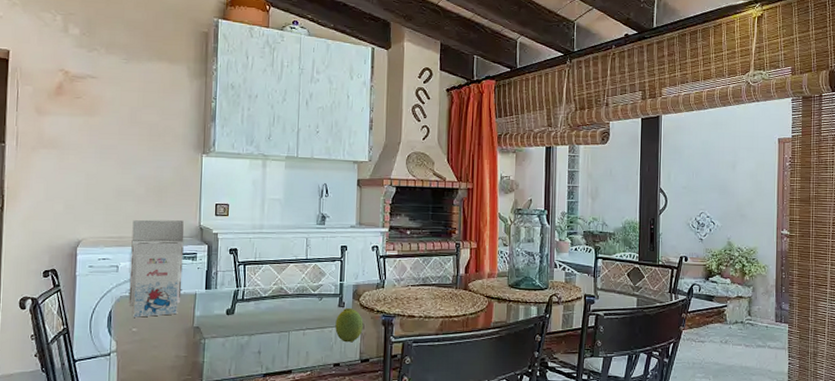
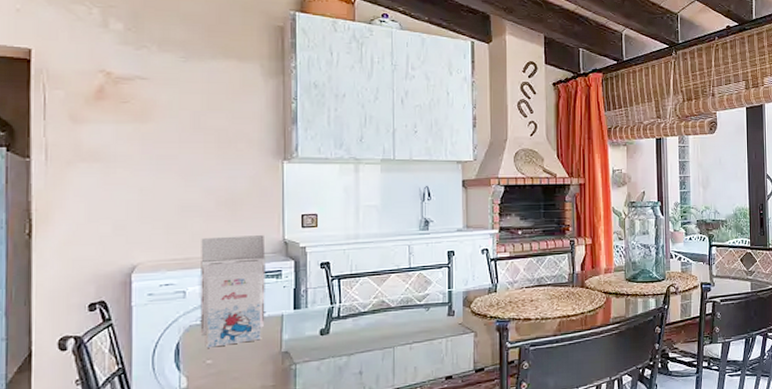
fruit: present [335,307,363,343] -> none [445,316,476,353]

